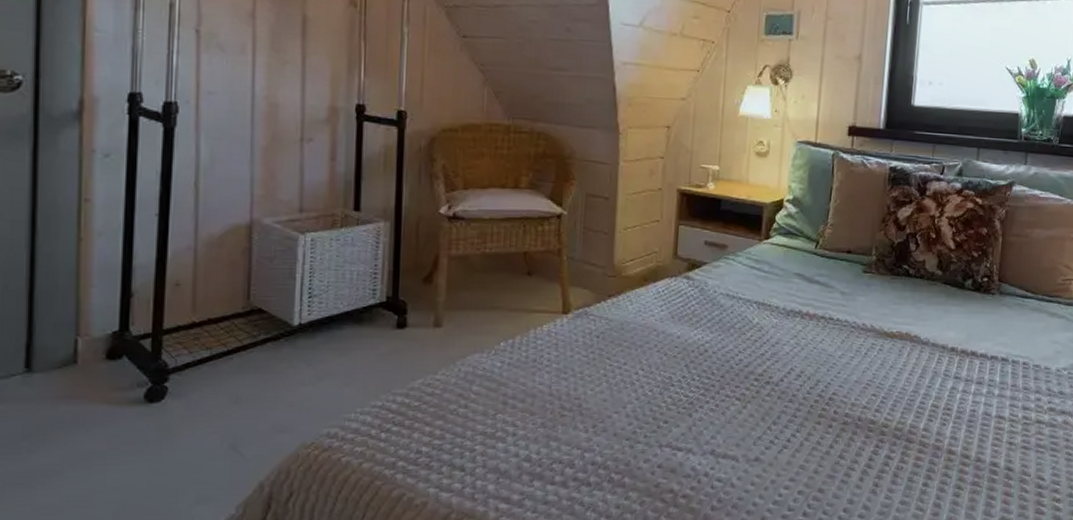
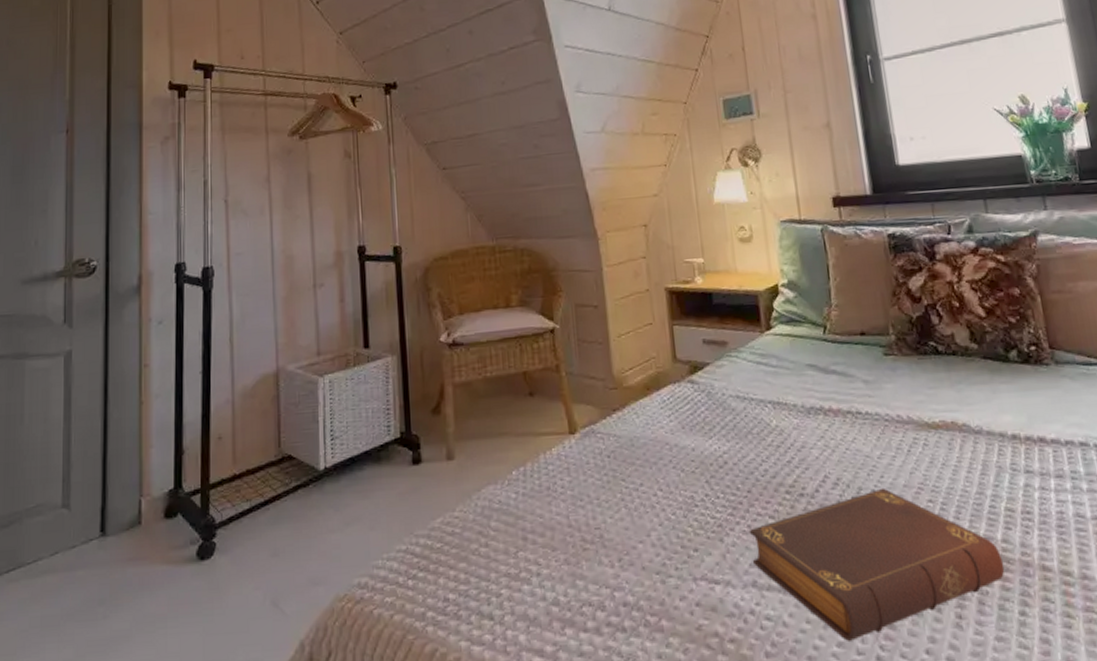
book: none [714,382,921,500] -> present [748,487,1005,641]

